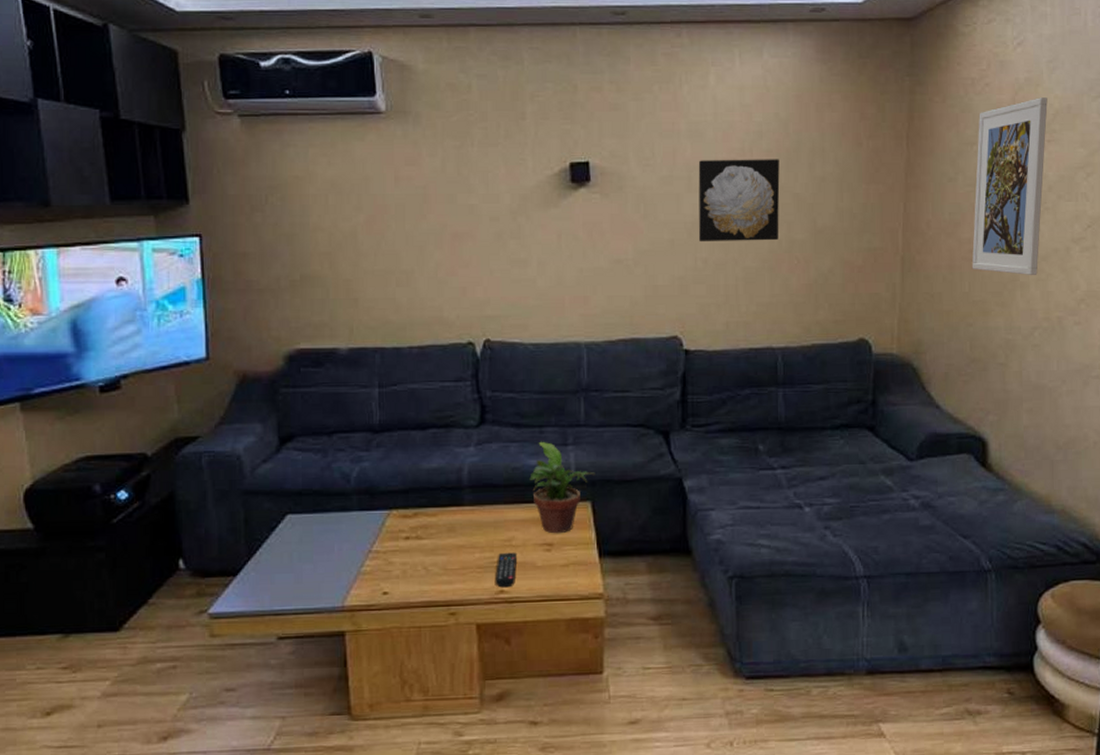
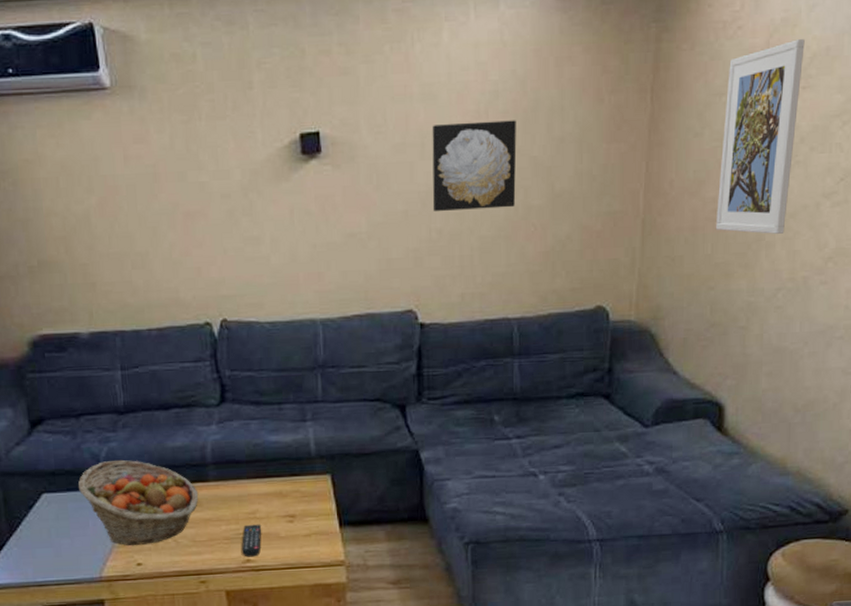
fruit basket: none [326,480,453,572] -> present [78,459,199,545]
potted plant: present [529,441,595,534] -> none [270,418,334,506]

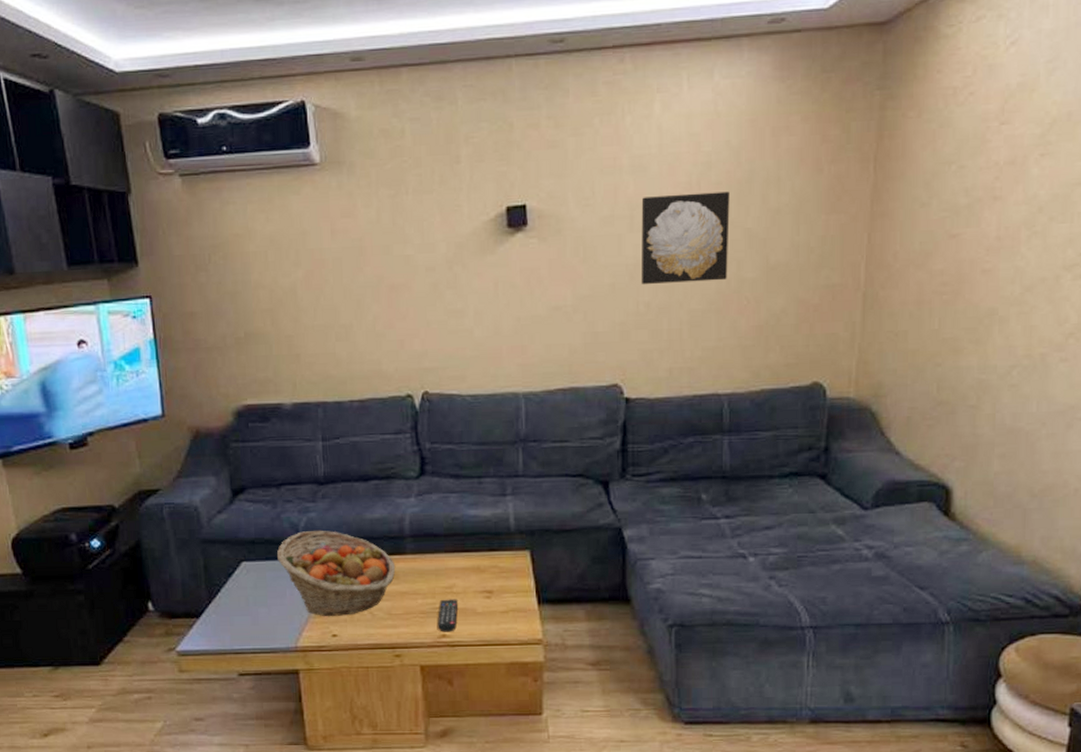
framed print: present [715,39,805,234] -> none [943,104,1044,308]

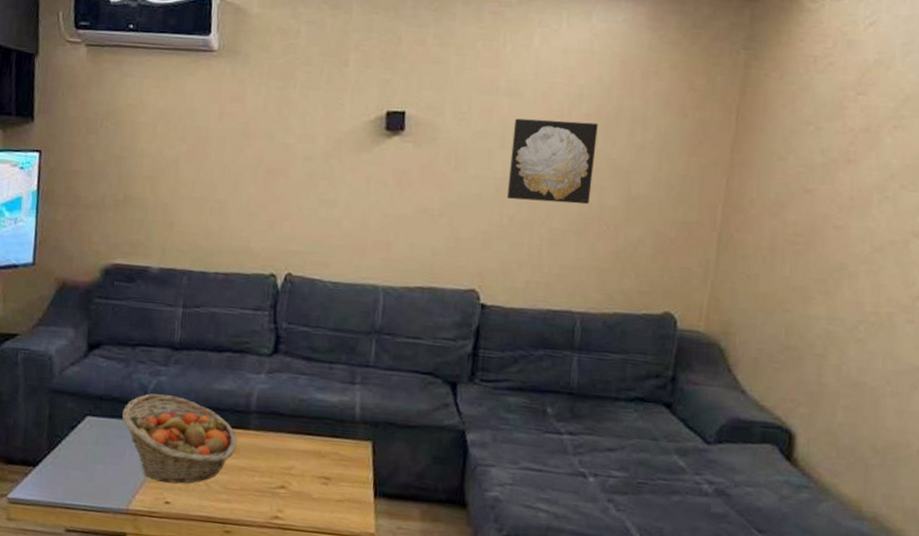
remote control: present [437,599,458,632] -> none [270,479,295,515]

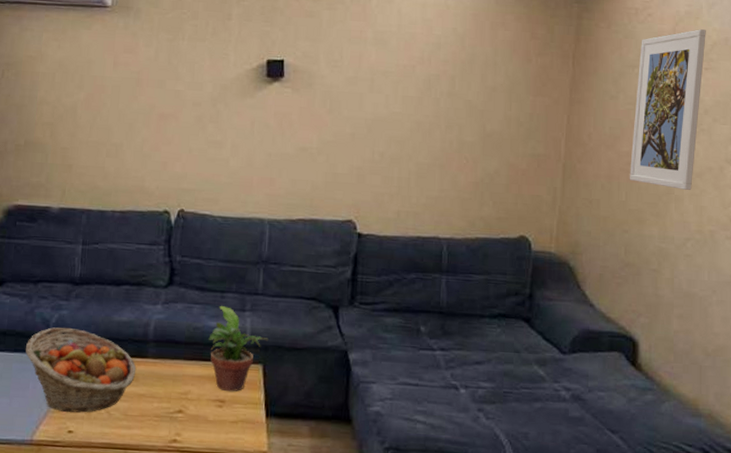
potted plant: none [314,377,379,470] -> present [208,305,269,392]
wall art: present [506,118,598,205] -> none [377,65,455,141]
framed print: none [795,81,898,266] -> present [629,29,706,190]

